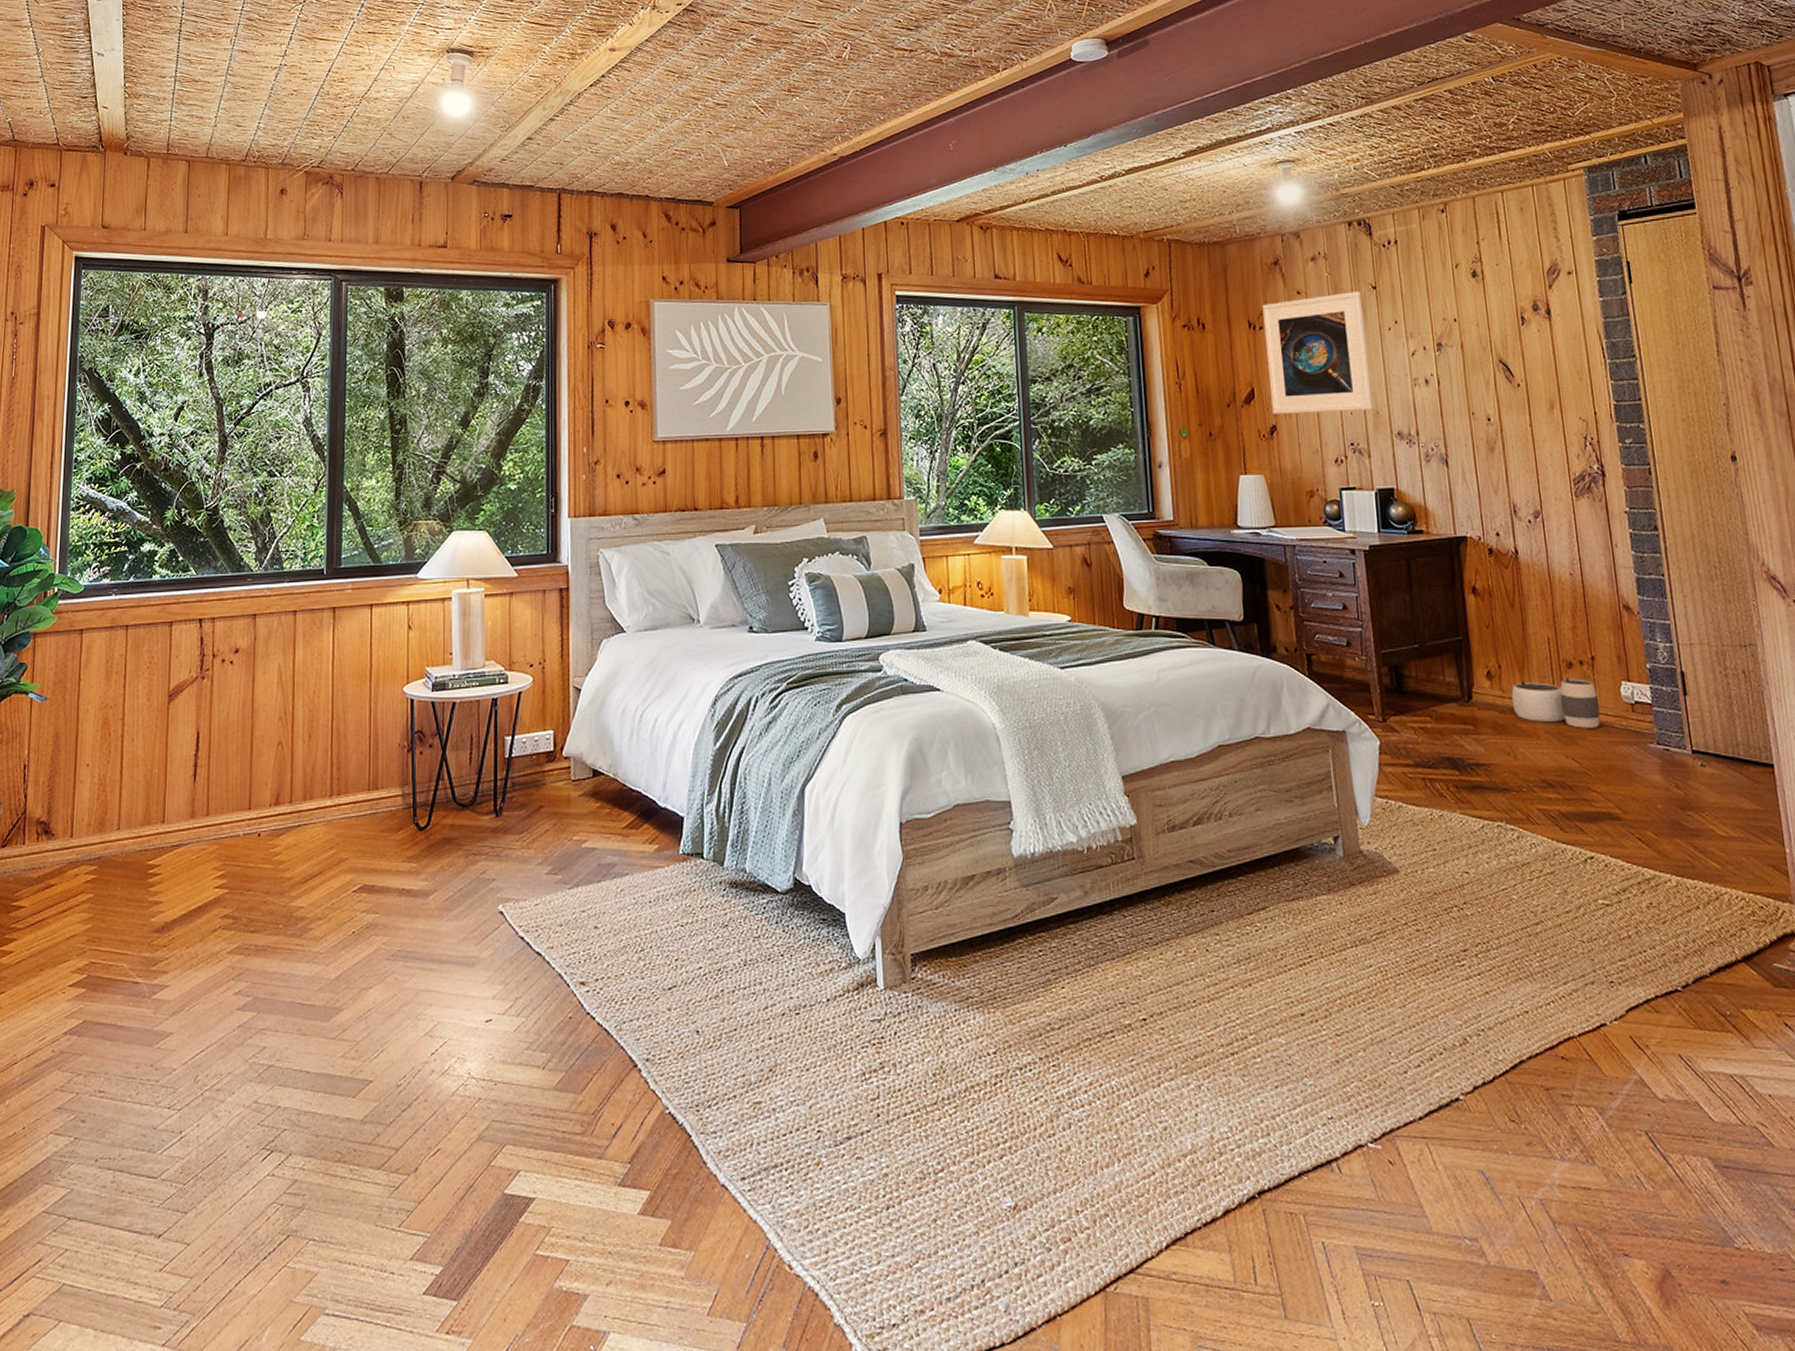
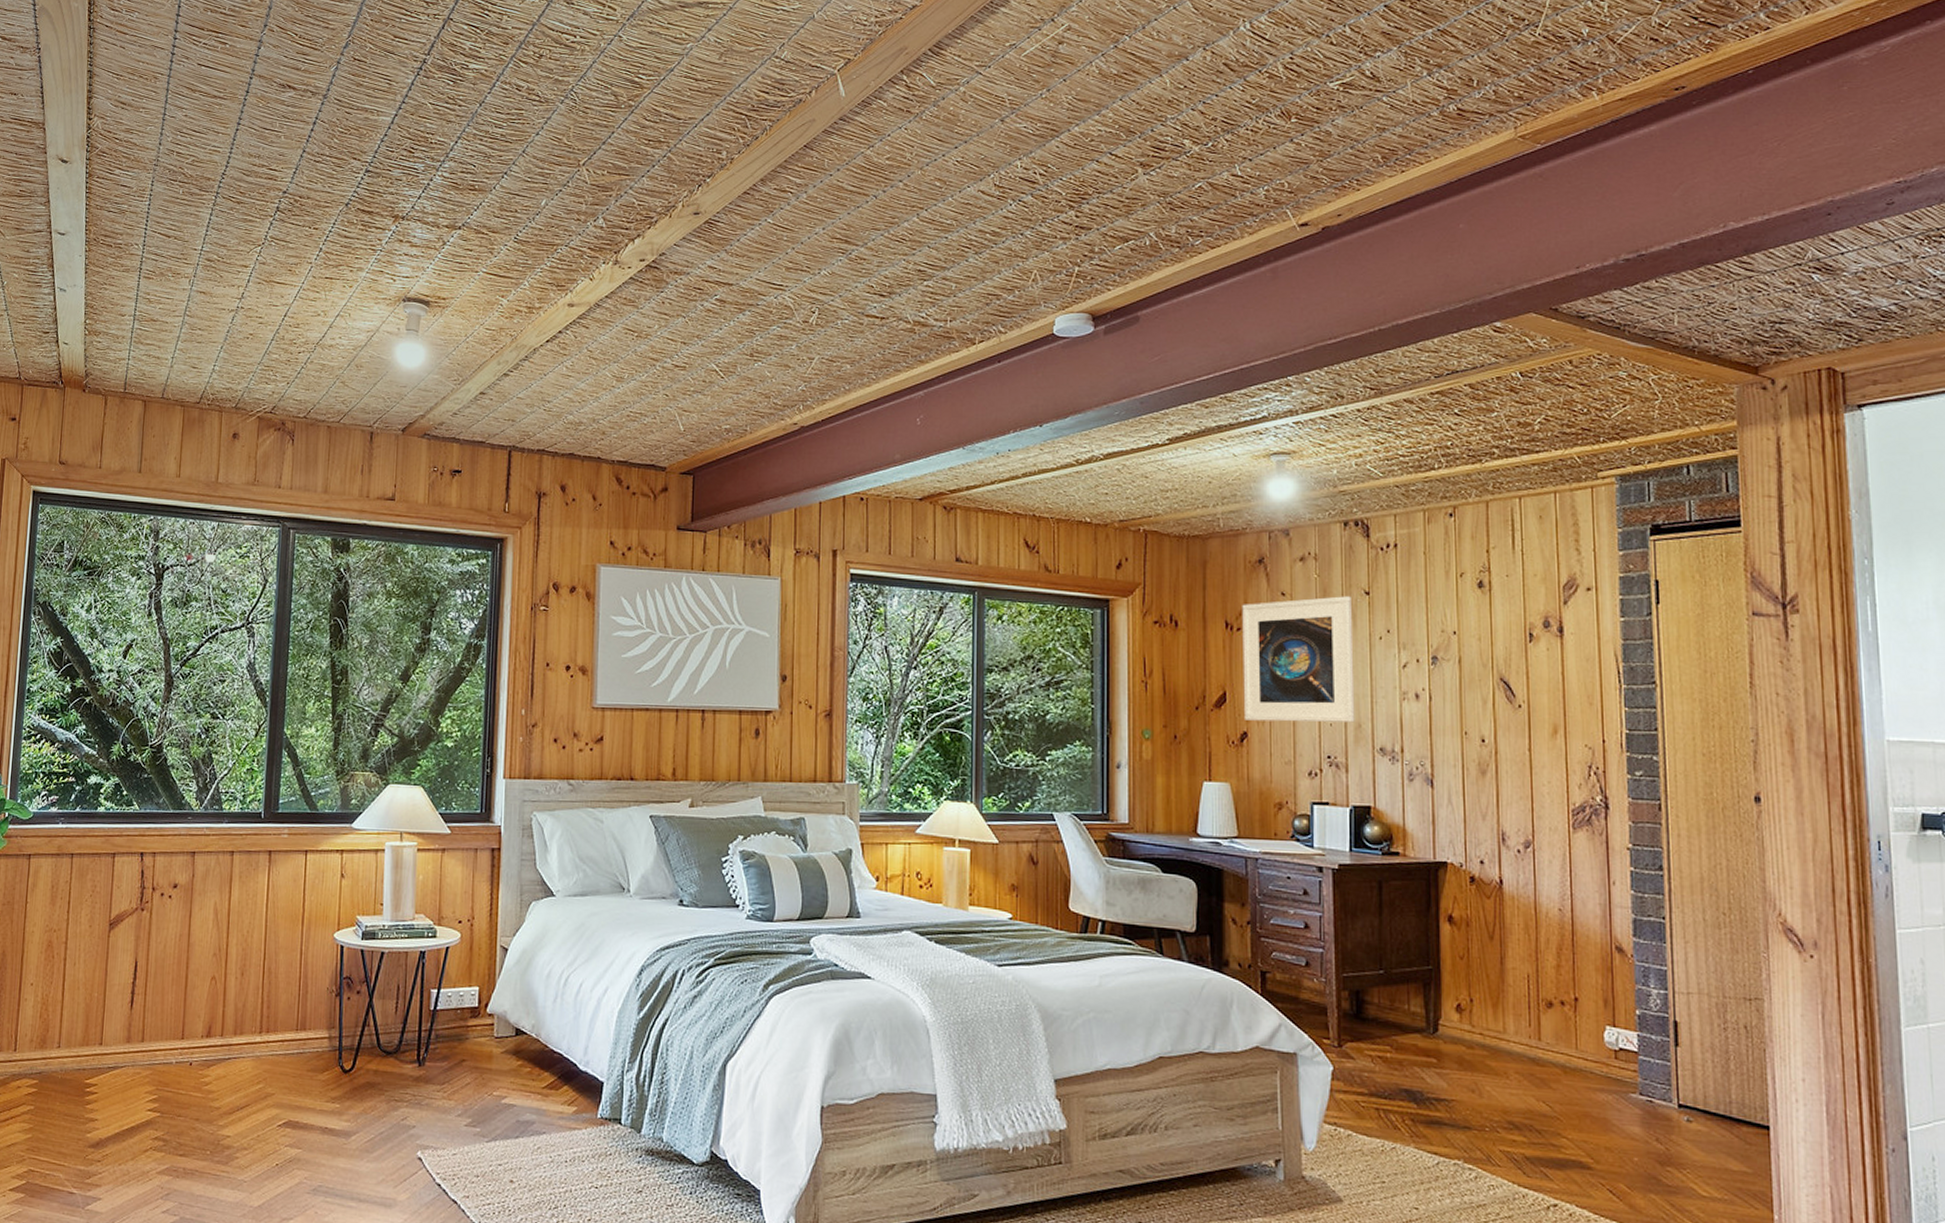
waste basket: present [1511,677,1600,728] -> none [1481,1017,1580,1073]

